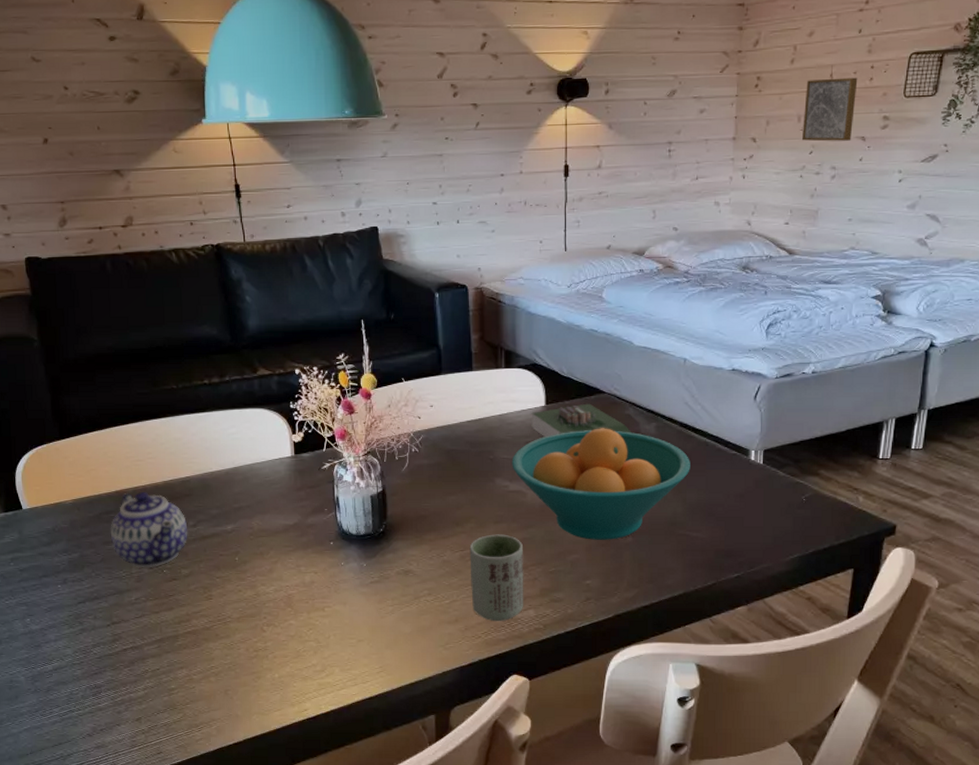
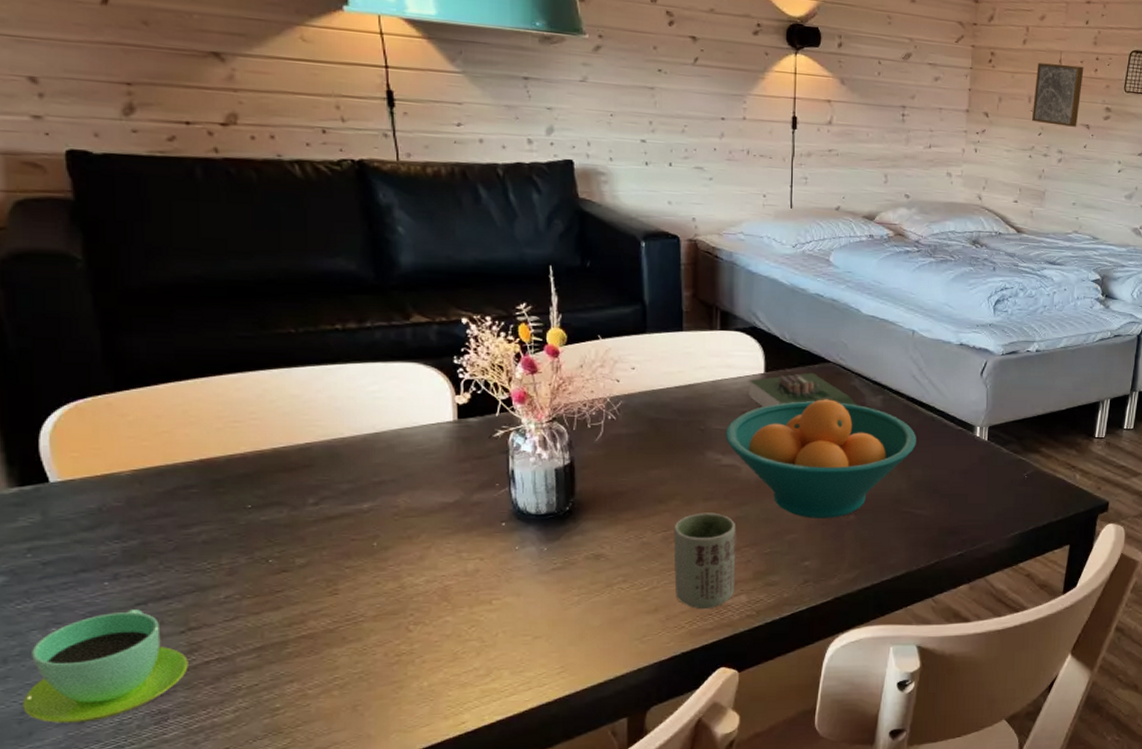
cup: none [11,607,113,691] -> present [22,609,188,723]
teapot: present [110,491,188,568] -> none [189,460,306,558]

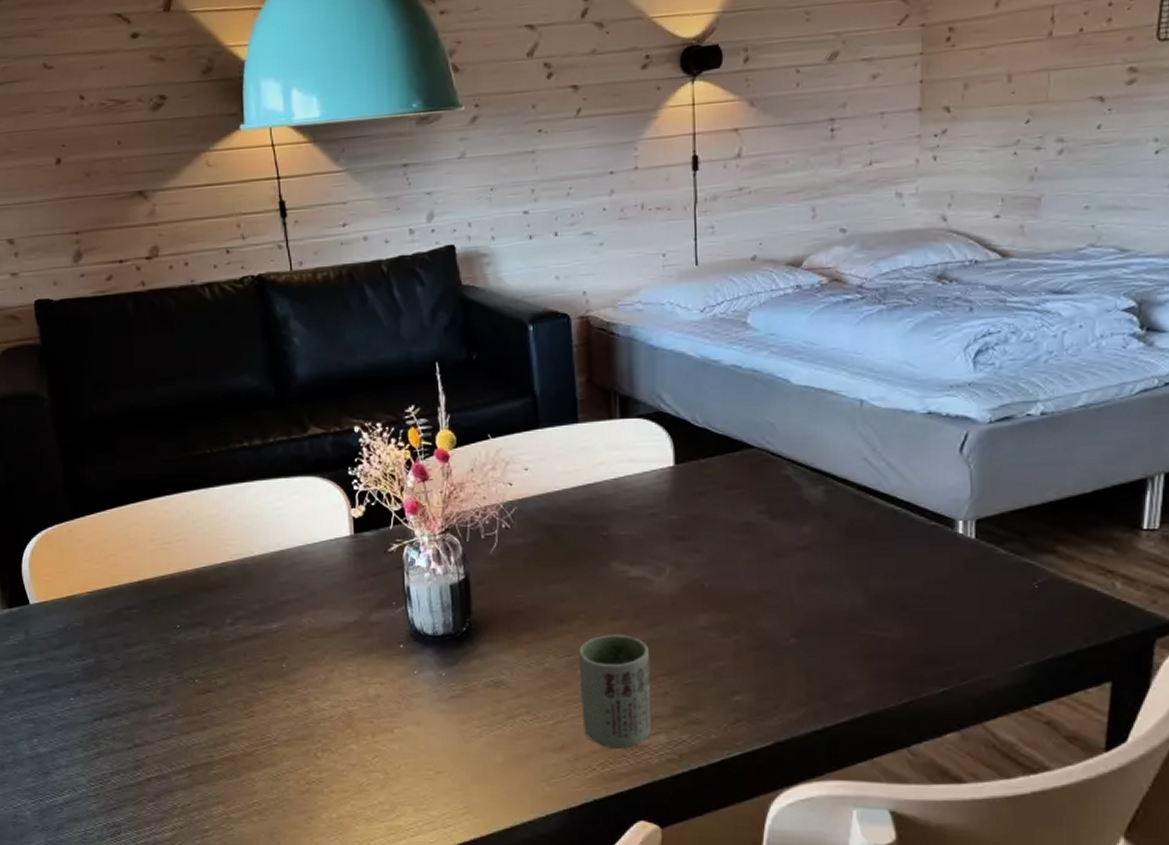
cup: present [22,609,188,723] -> none [15,724,135,830]
fruit bowl: present [725,399,916,518] -> none [631,493,874,642]
book: present [748,372,858,408] -> none [656,461,793,508]
wall art: present [1031,62,1084,127] -> none [1013,19,1090,107]

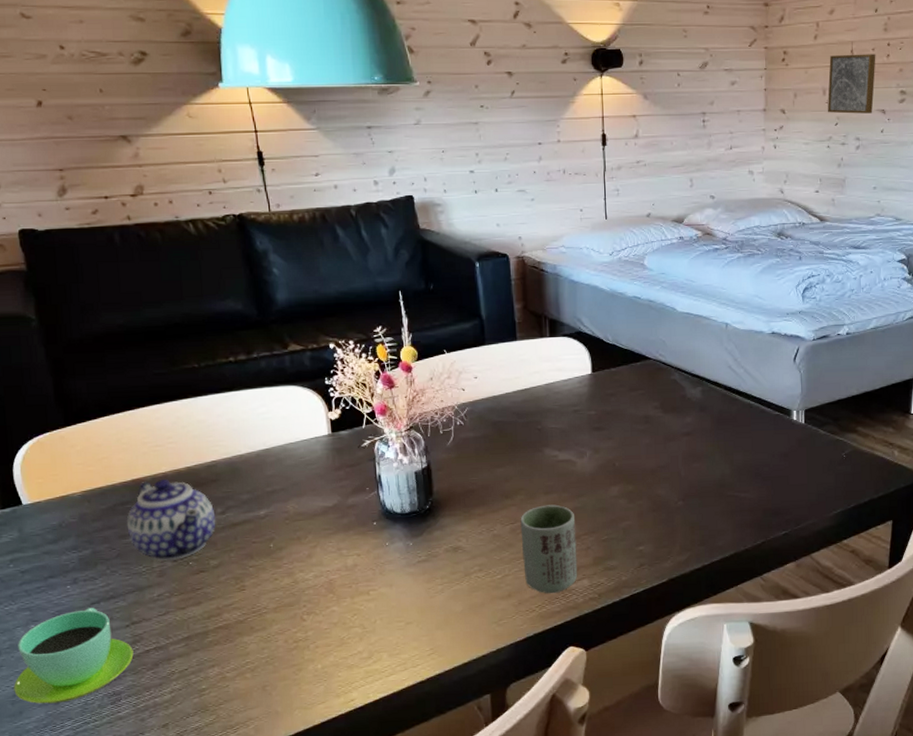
cup: none [15,724,135,830] -> present [13,608,134,704]
teapot: none [131,581,225,677] -> present [126,478,216,562]
wall art: none [1013,19,1090,107] -> present [827,54,876,114]

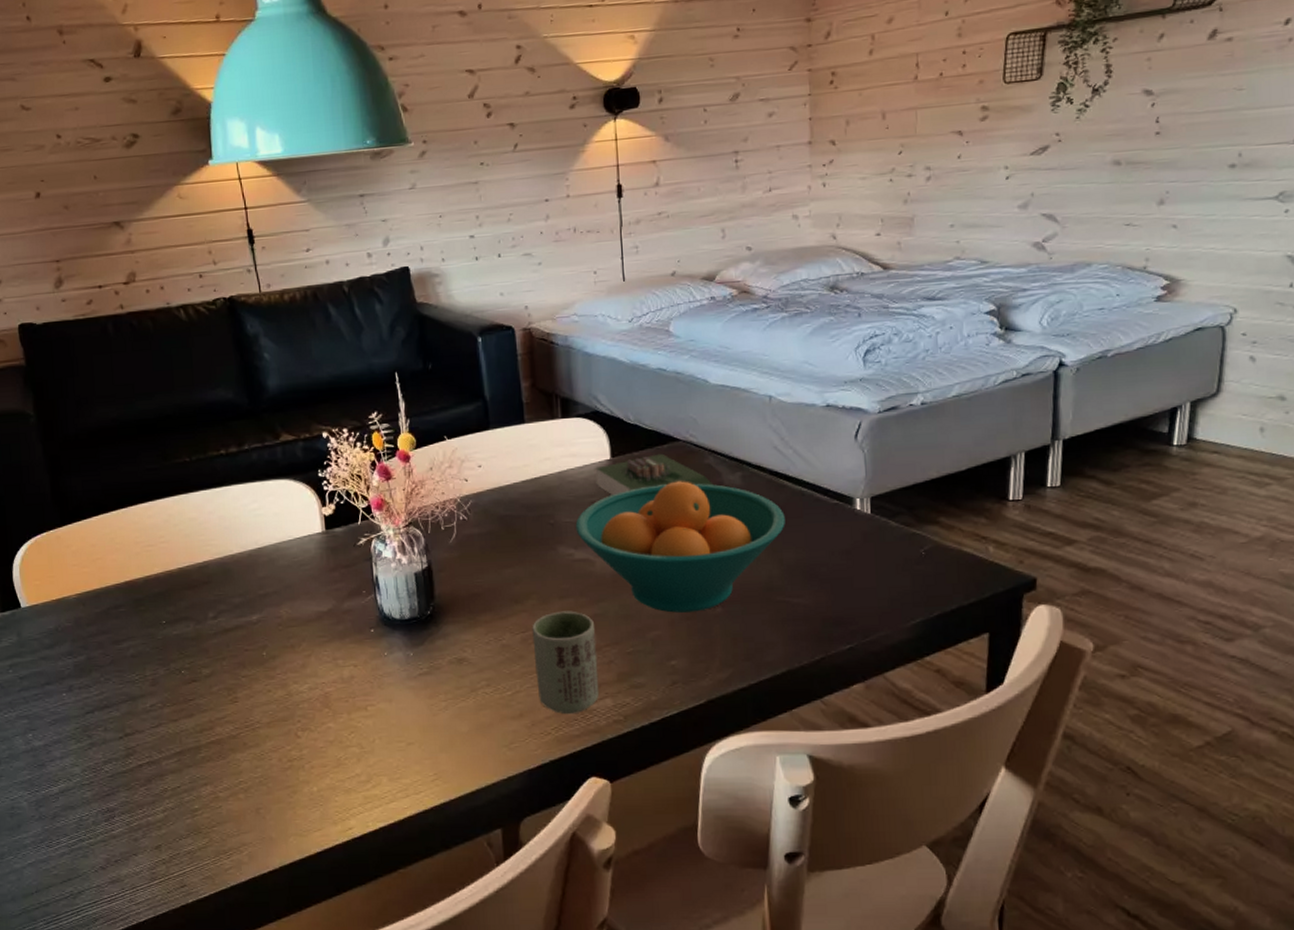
cup: present [13,608,134,704] -> none [12,717,127,818]
teapot: present [126,478,216,562] -> none [119,580,208,670]
fruit bowl: none [560,394,736,506] -> present [575,481,785,613]
book: none [578,370,680,406] -> present [595,453,715,496]
wall art: present [827,54,876,114] -> none [888,65,949,140]

